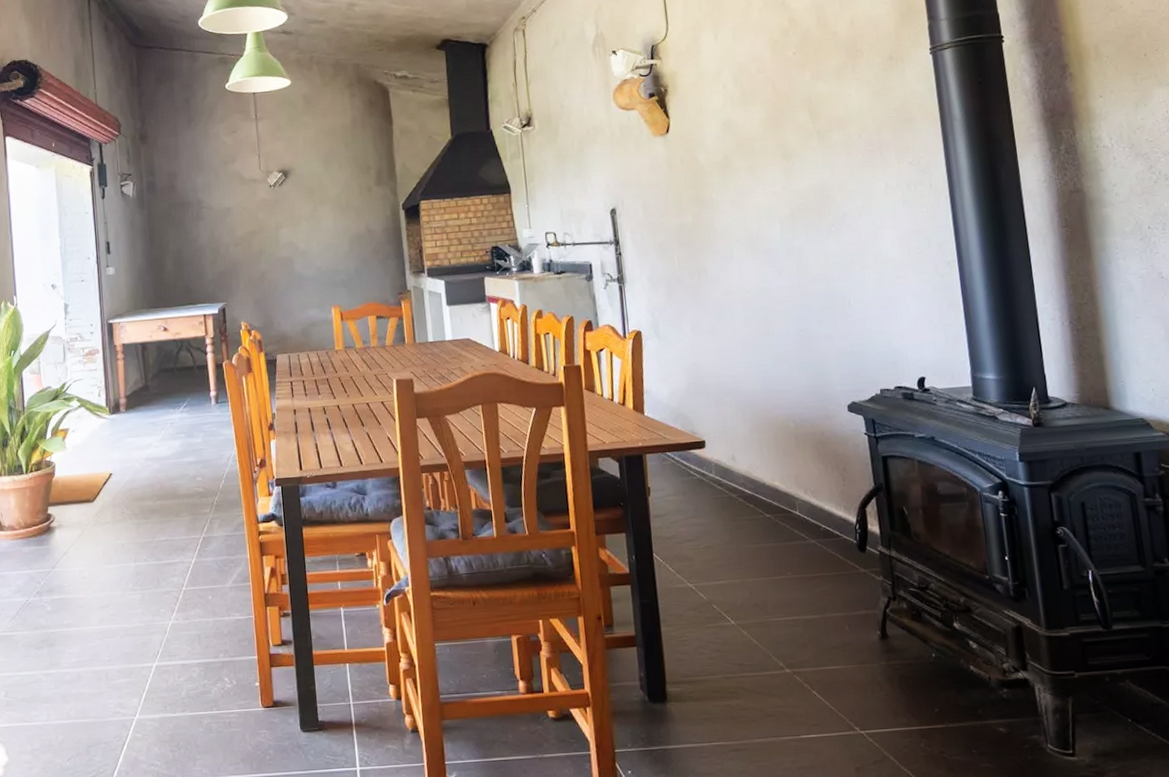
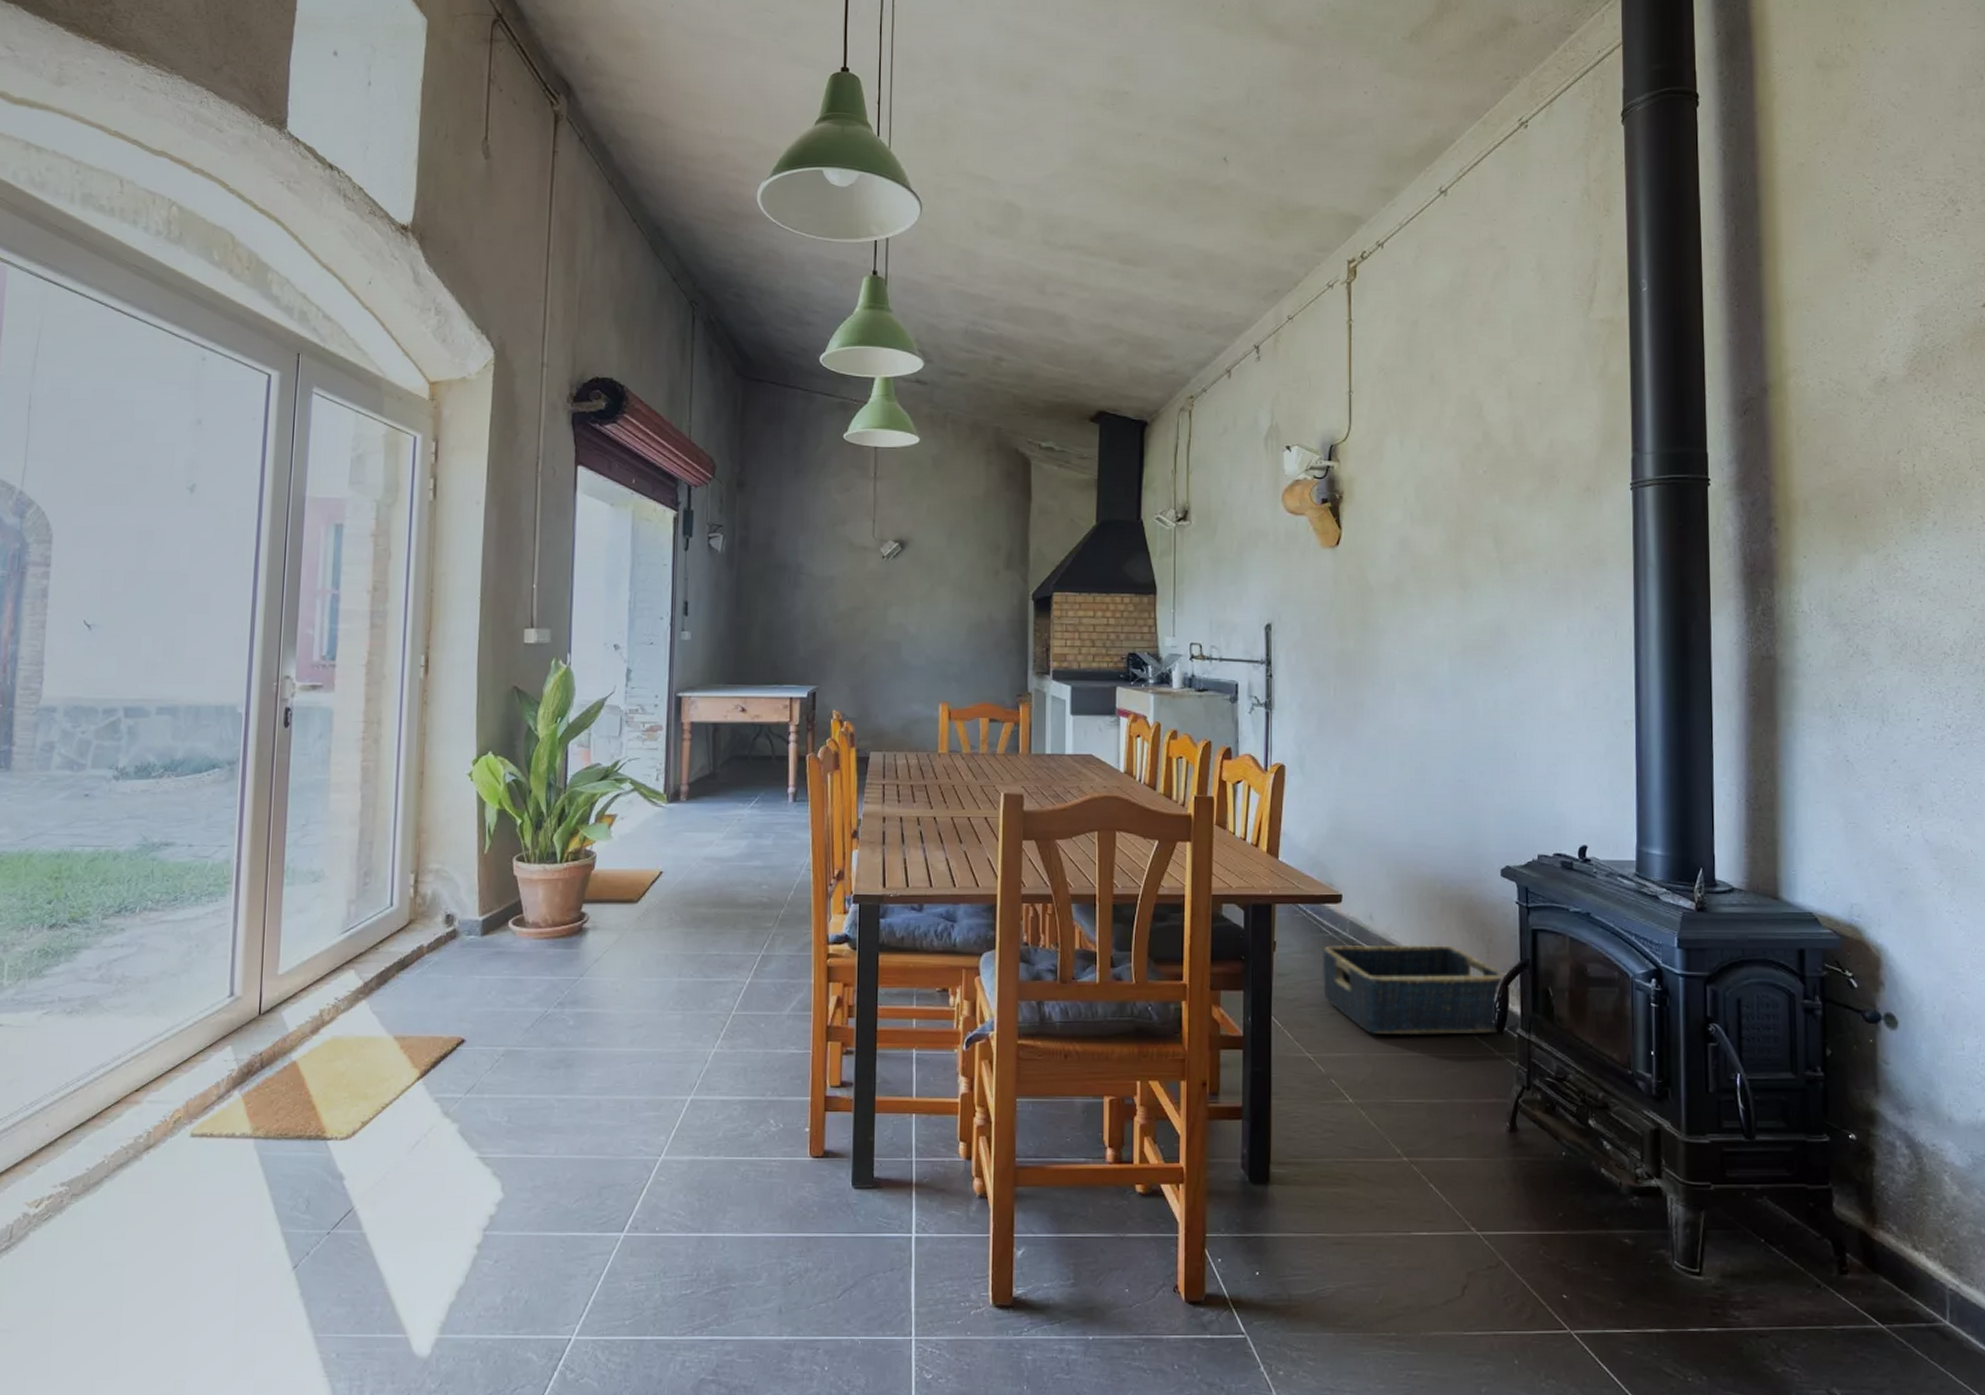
basket: none [693,477,871,562] -> present [1322,944,1510,1036]

